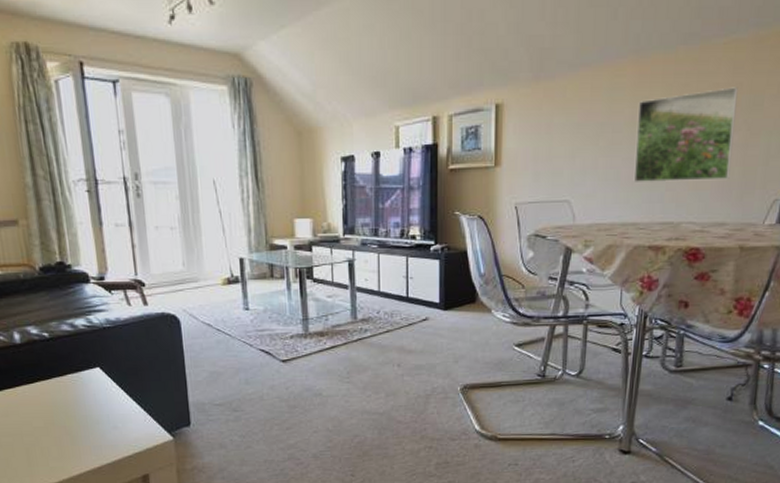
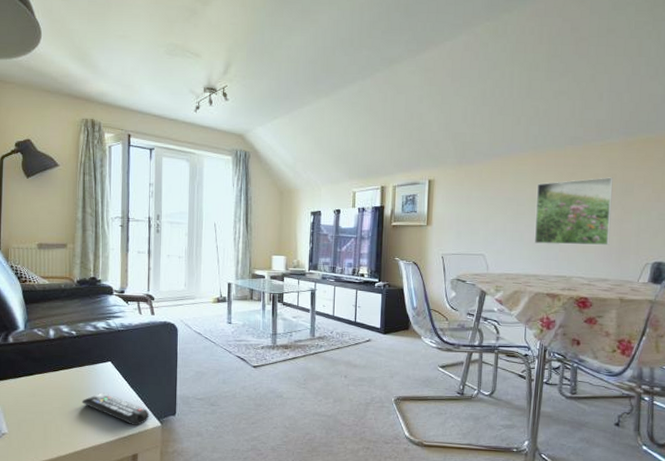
remote control: none [69,405,158,442] -> present [82,393,150,426]

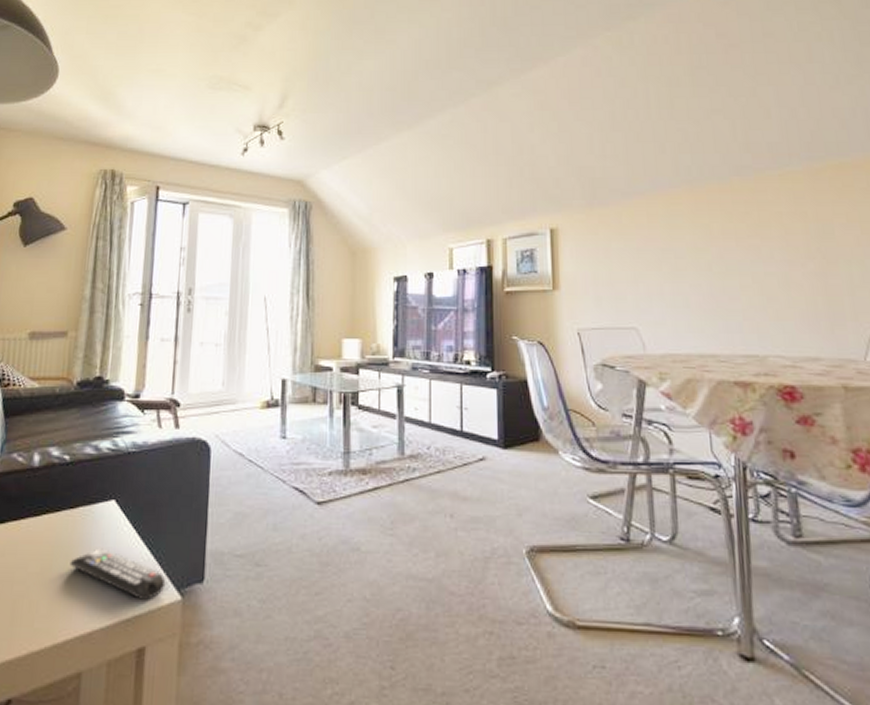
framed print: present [534,177,613,246] -> none [698,216,814,312]

